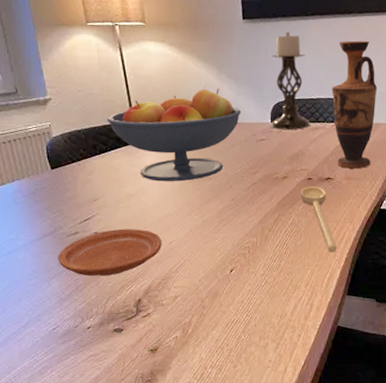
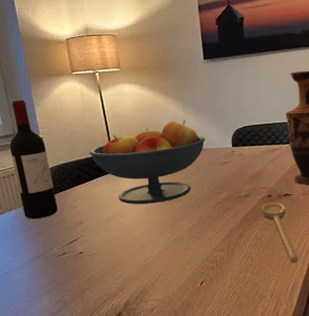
wine bottle: none [11,51,69,193] -> present [10,100,58,219]
plate: present [58,229,162,276] -> none [48,248,139,292]
candle holder: present [272,32,310,130] -> none [231,67,268,153]

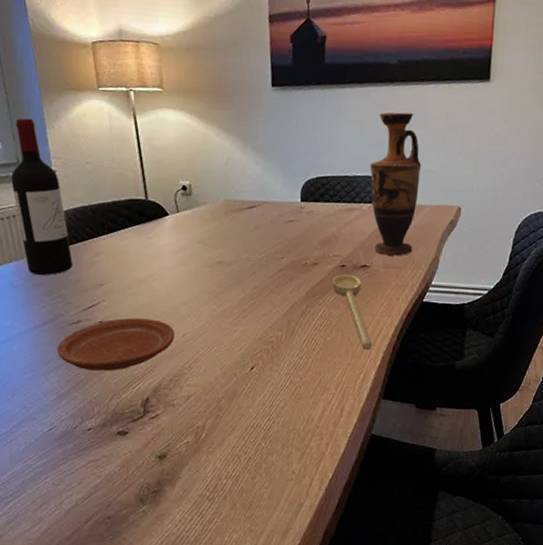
plate: none [48,248,139,292] -> present [57,318,175,371]
fruit bowl: present [90,119,206,205] -> none [117,162,268,266]

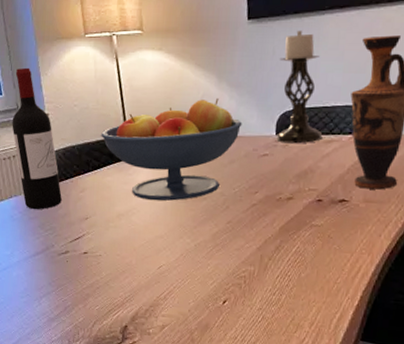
plate: present [57,318,175,371] -> none [48,249,151,299]
fruit bowl: none [117,162,268,266] -> present [101,97,242,201]
candle holder: none [301,101,345,211] -> present [276,30,323,144]
spoon: present [332,274,372,350] -> none [307,209,350,288]

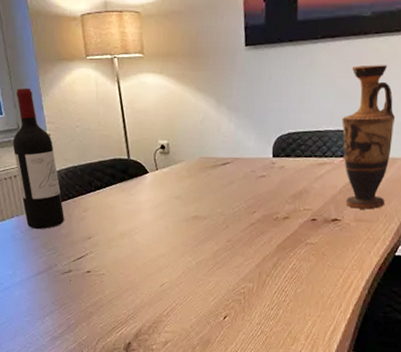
fruit bowl: present [101,97,242,201] -> none [103,120,241,221]
candle holder: present [276,30,323,144] -> none [273,58,317,166]

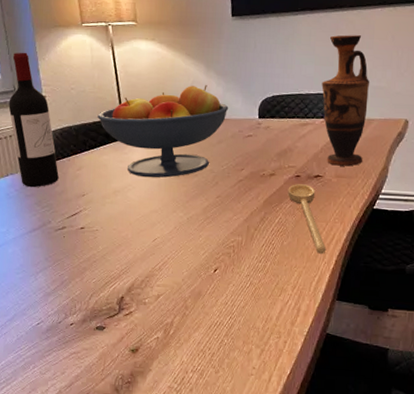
fruit bowl: none [103,120,241,221] -> present [97,84,229,178]
spoon: none [302,228,342,303] -> present [287,184,326,254]

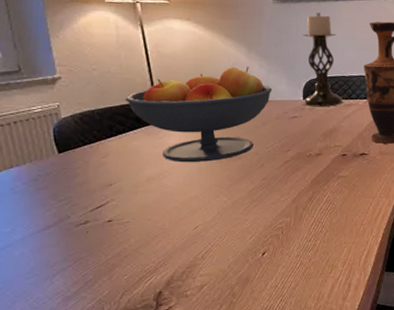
wine bottle: present [8,52,59,188] -> none [12,28,79,180]
candle holder: none [259,27,299,126] -> present [303,12,343,107]
spoon: present [287,184,326,254] -> none [335,162,373,229]

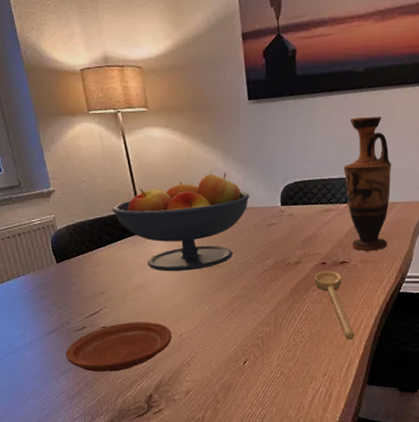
plate: none [63,214,186,269] -> present [66,322,172,372]
candle holder: present [303,12,343,107] -> none [280,111,322,213]
spoon: none [335,162,373,229] -> present [314,271,354,340]

